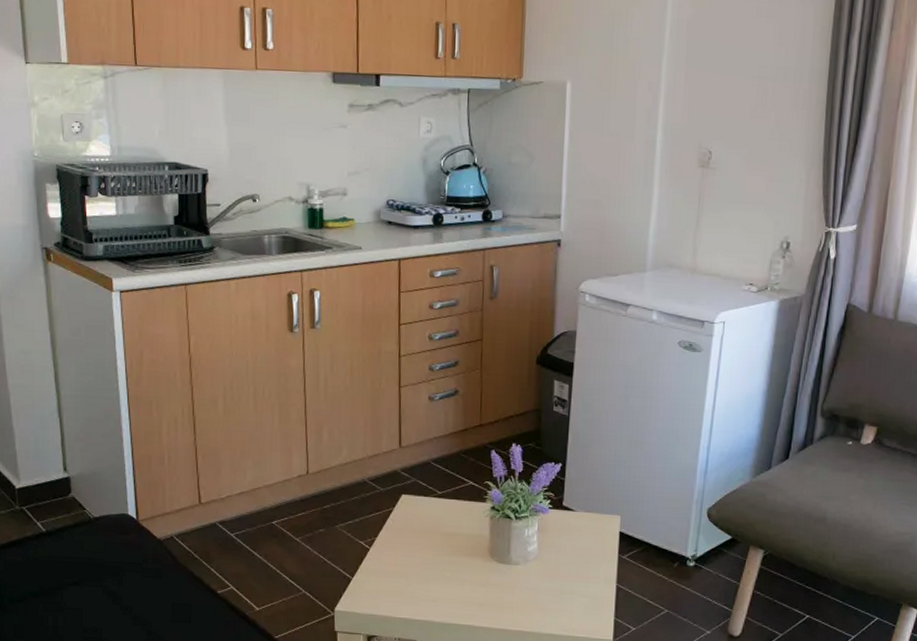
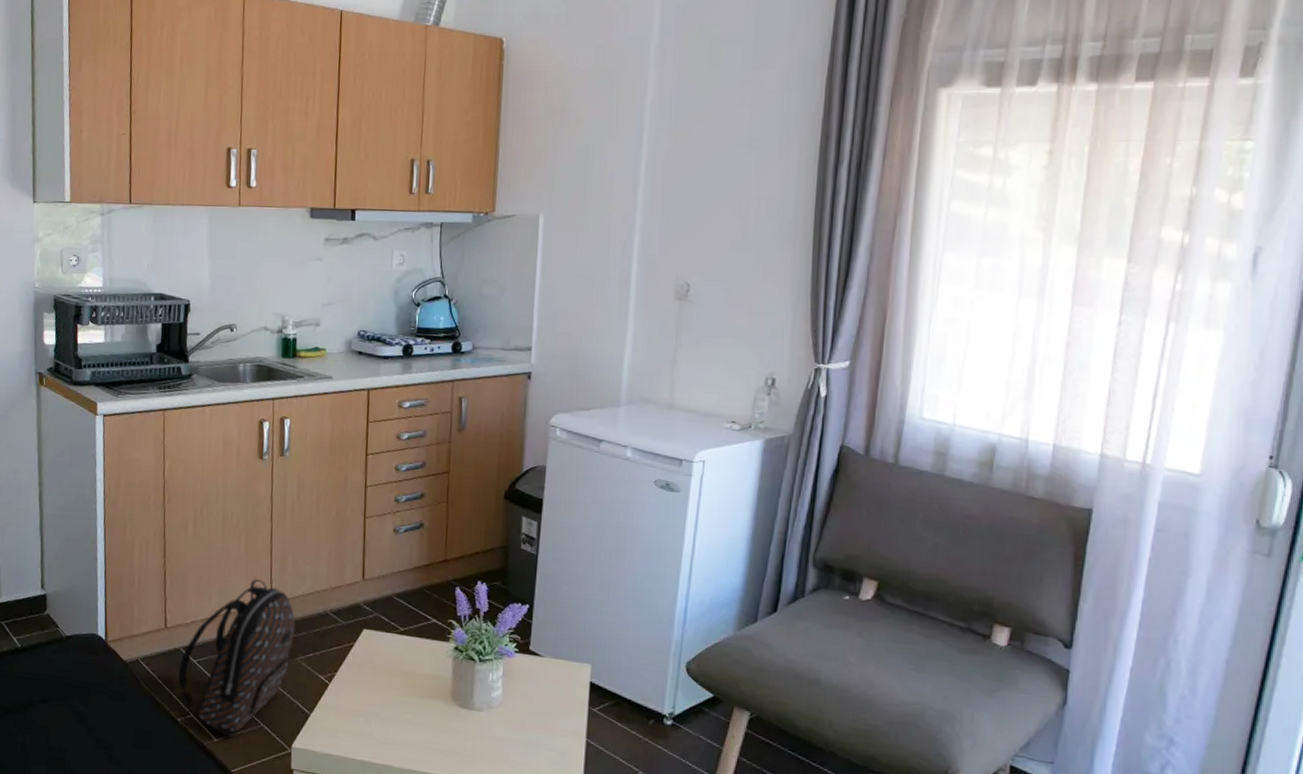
backpack: none [216,452,334,606] -> present [178,579,296,738]

